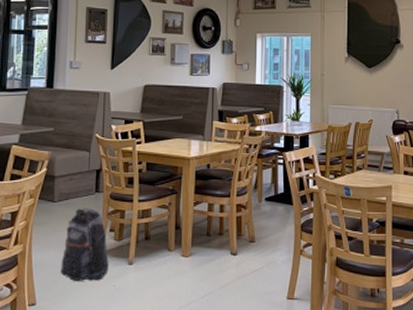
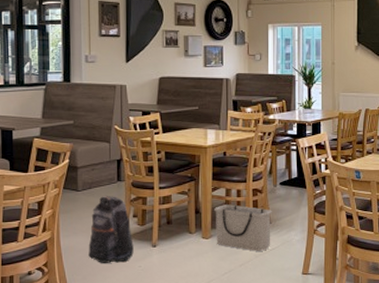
storage bin: none [196,220,256,272] -> present [214,204,272,251]

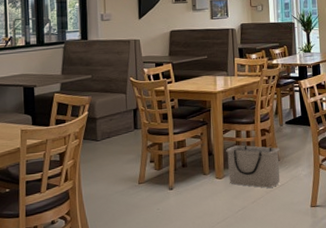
backpack: present [88,195,134,263] -> none [108,143,152,209]

